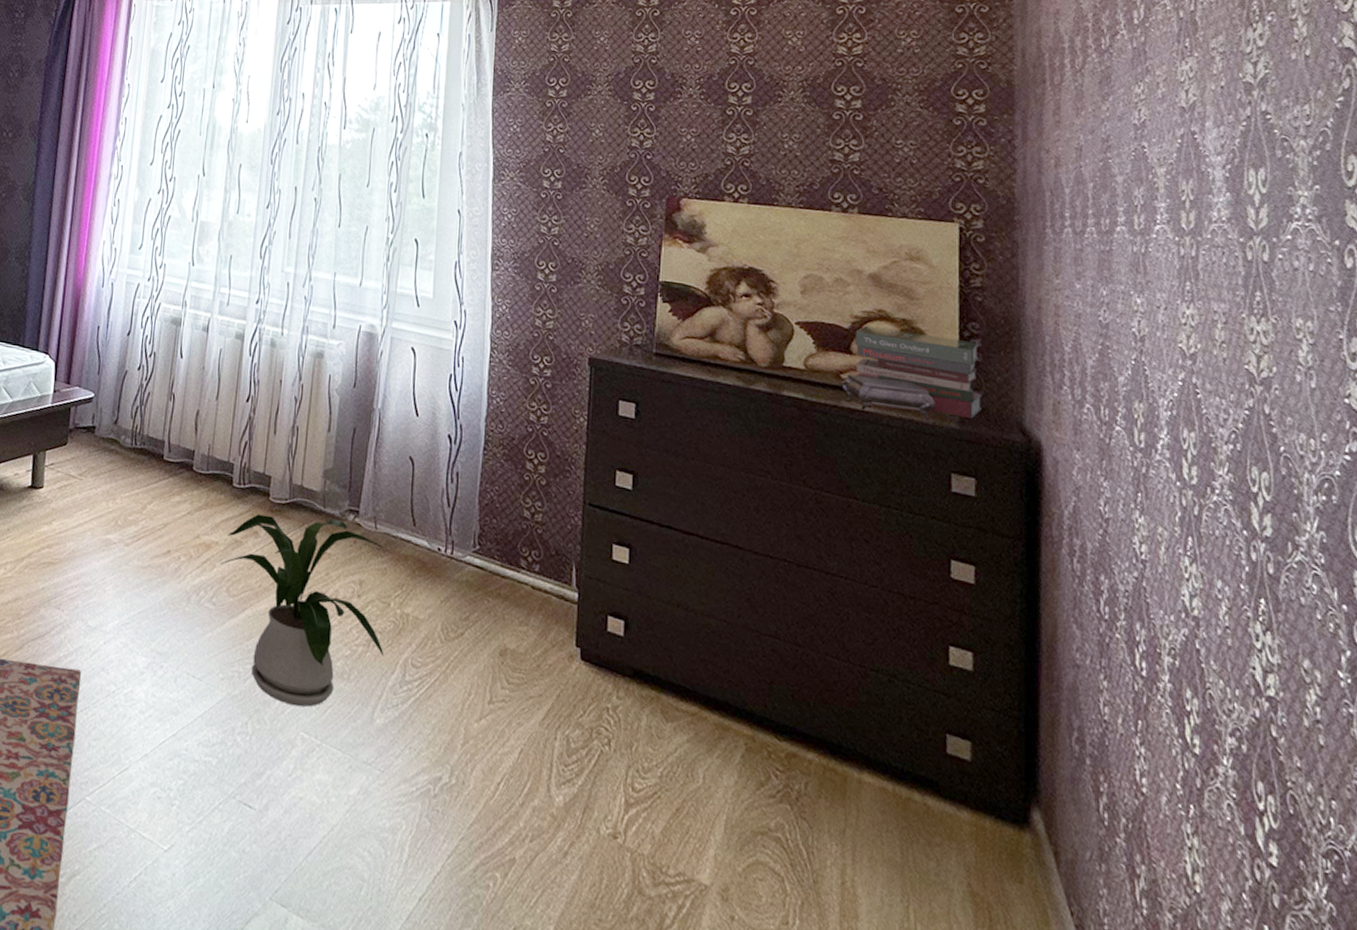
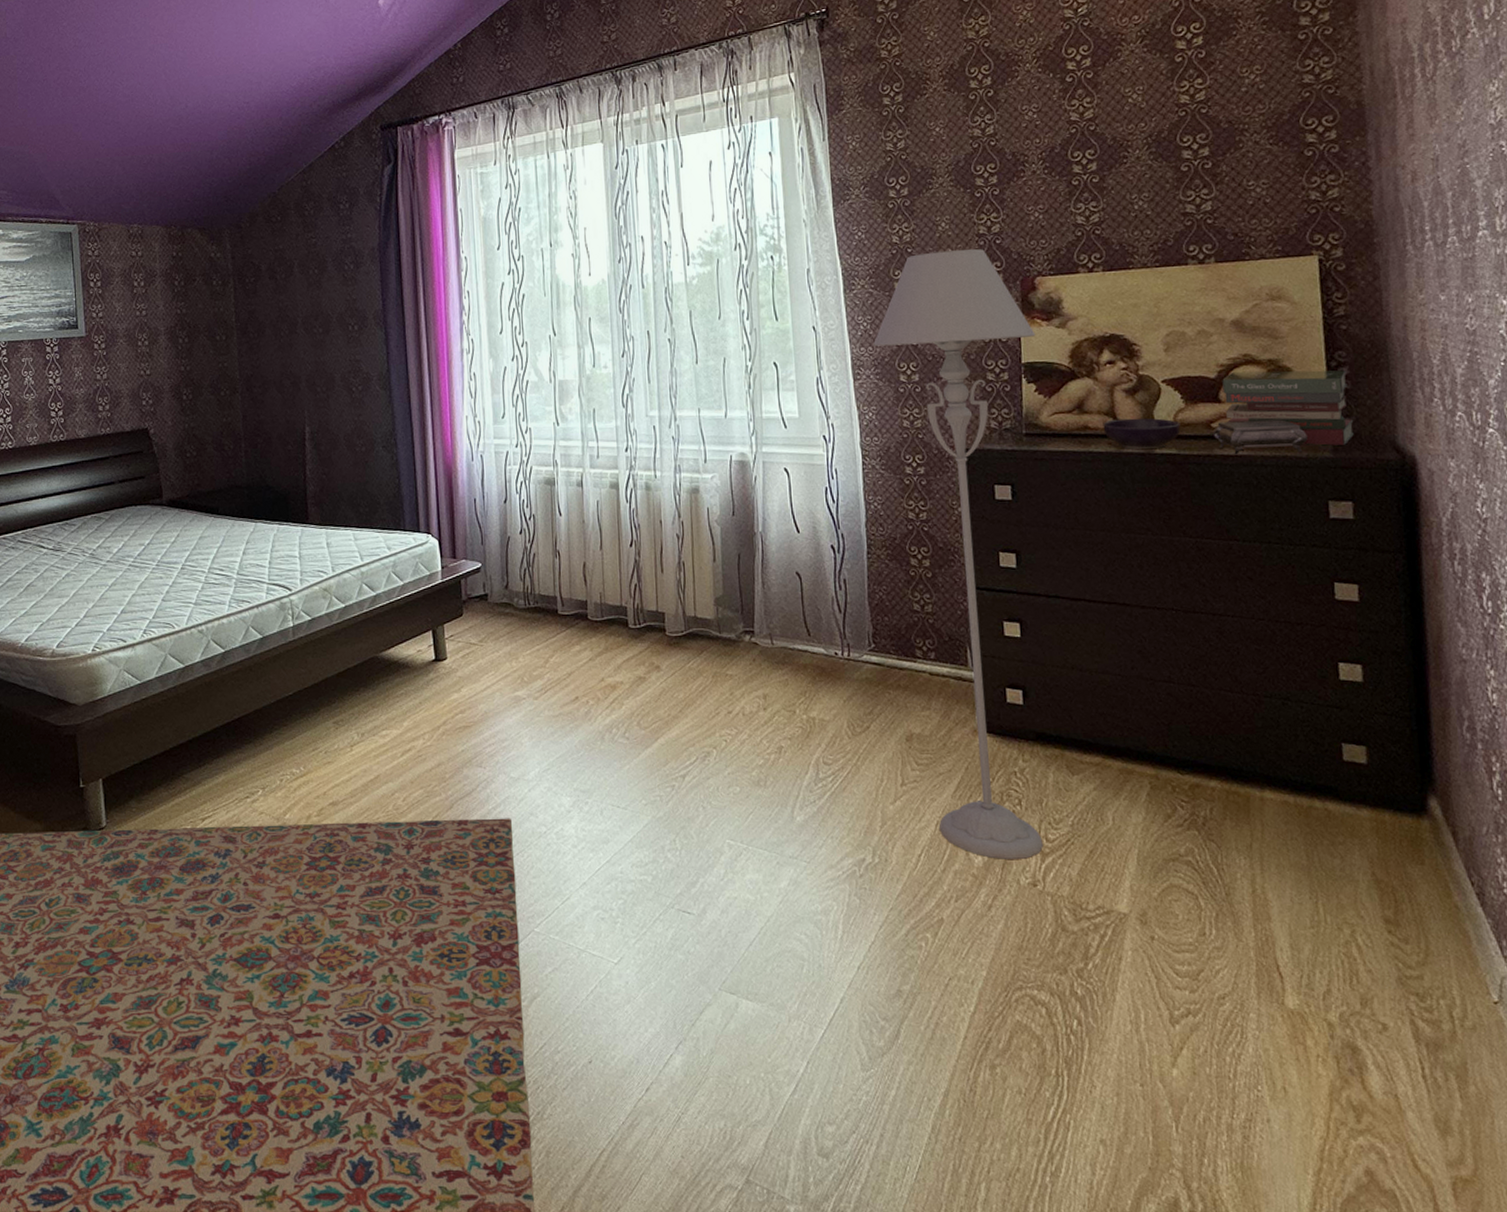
house plant: present [220,514,384,707] -> none [627,642,795,818]
floor lamp: none [515,156,676,807] -> present [873,249,1043,860]
bowl: none [733,353,810,391] -> present [1103,418,1181,450]

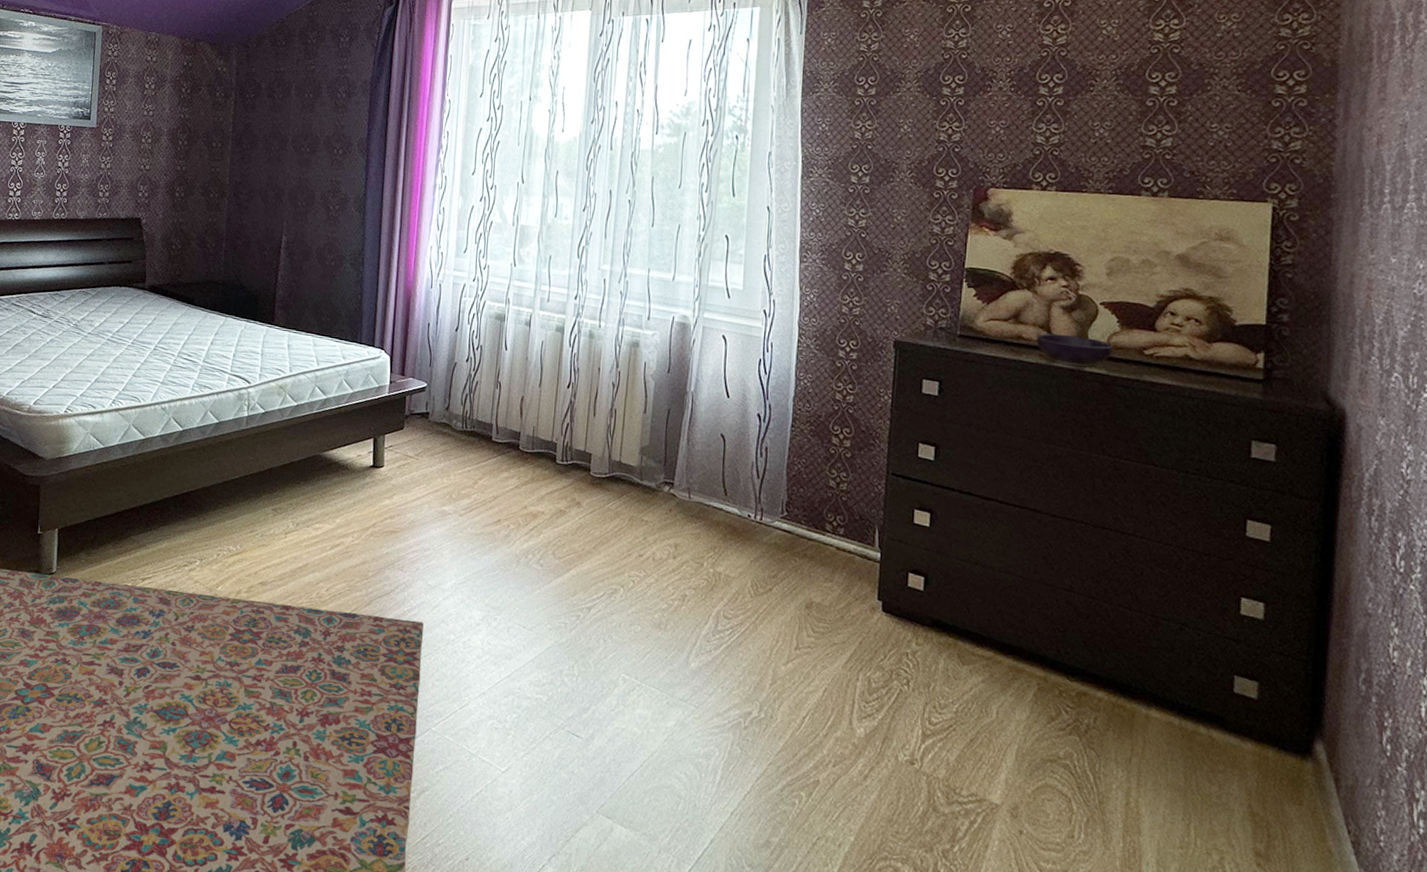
floor lamp: present [873,249,1043,860] -> none [823,151,982,737]
jewelry box: present [1212,419,1308,455] -> none [1144,350,1239,390]
books: present [1222,370,1354,446] -> none [1160,303,1288,389]

